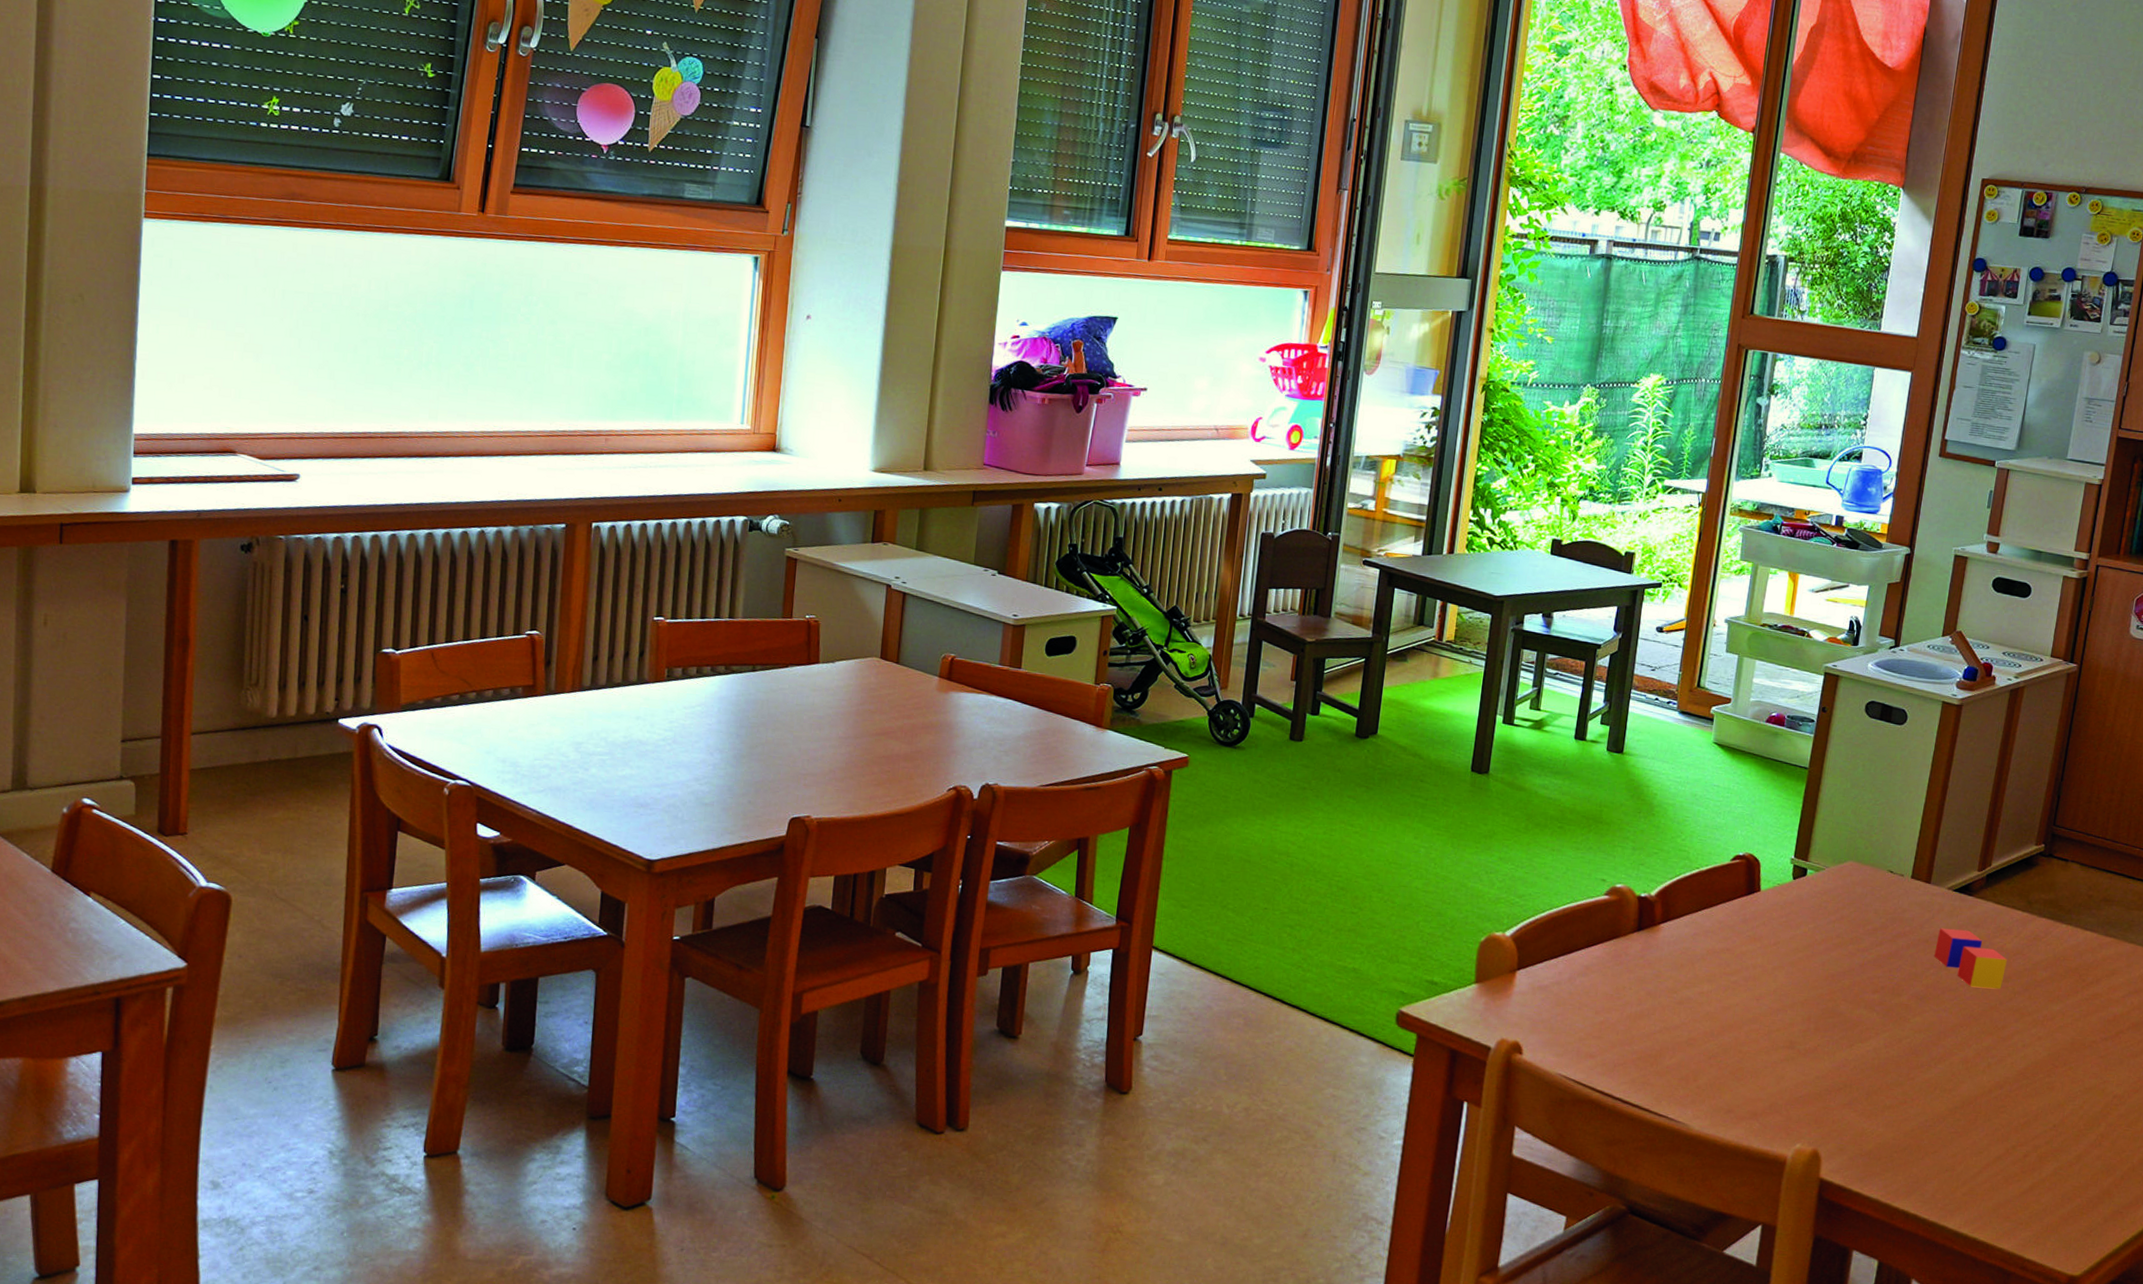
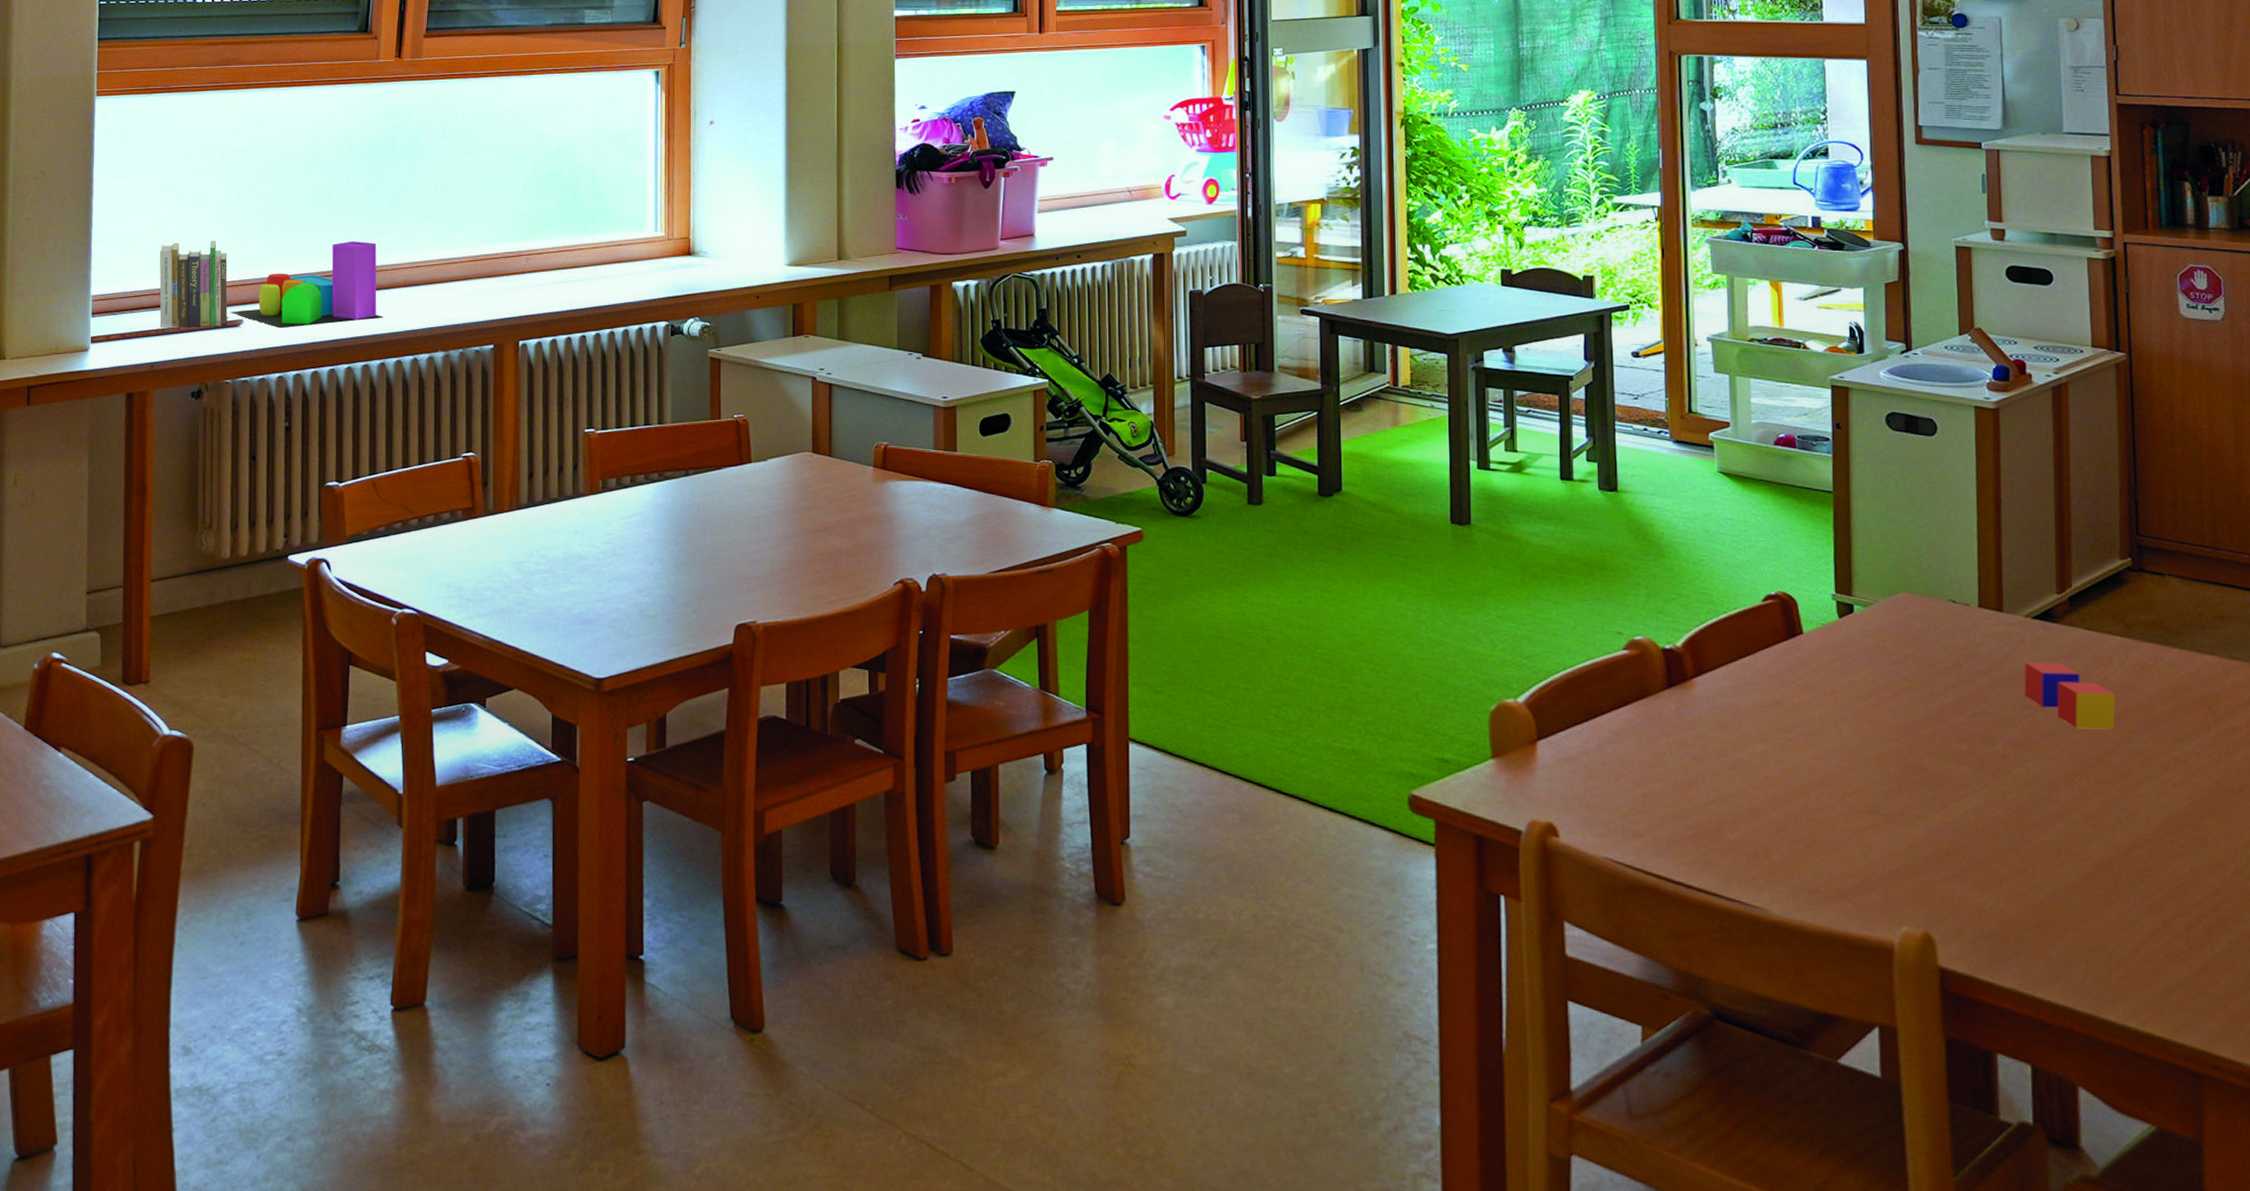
books: none [208,386,285,480] -> present [159,240,228,329]
toy blocks: none [285,403,451,487] -> present [229,241,383,328]

